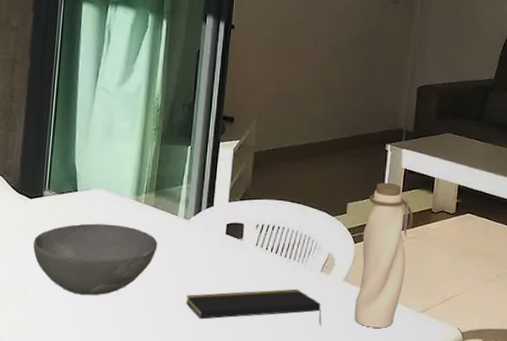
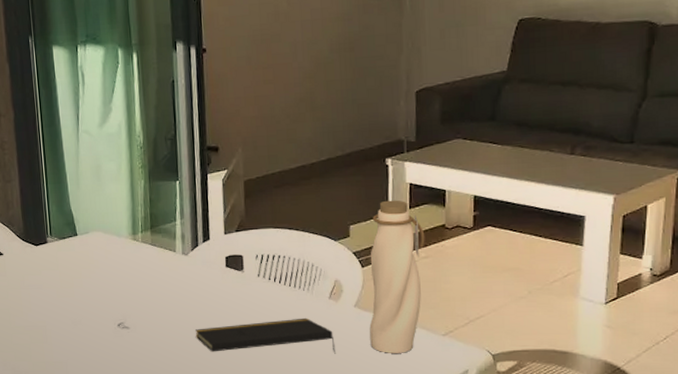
bowl: present [33,223,158,295] -> none [45,265,161,333]

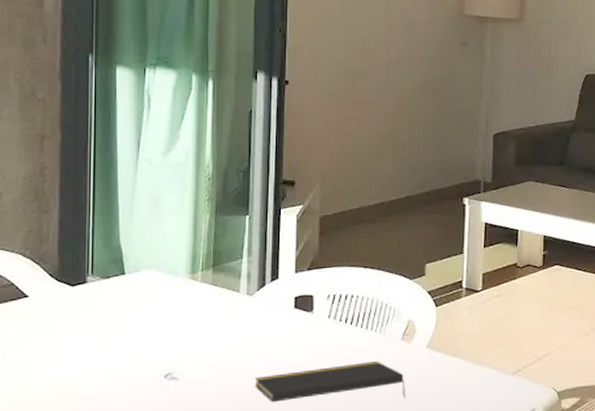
water bottle: present [369,200,425,353] -> none [441,239,498,395]

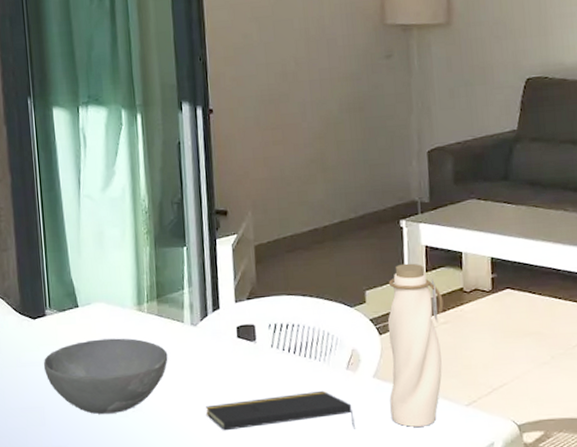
bowl: none [78,307,219,387] -> present [43,338,168,414]
water bottle: none [441,239,498,395] -> present [387,263,444,427]

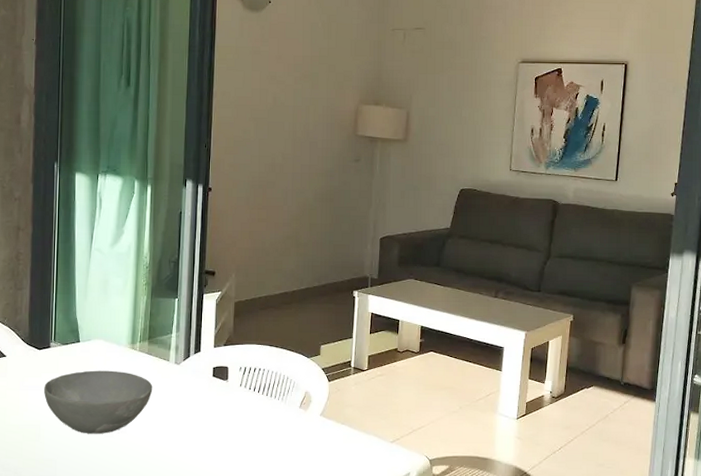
notepad: present [206,390,355,431] -> none [181,424,302,457]
water bottle: present [387,263,444,427] -> none [331,326,381,457]

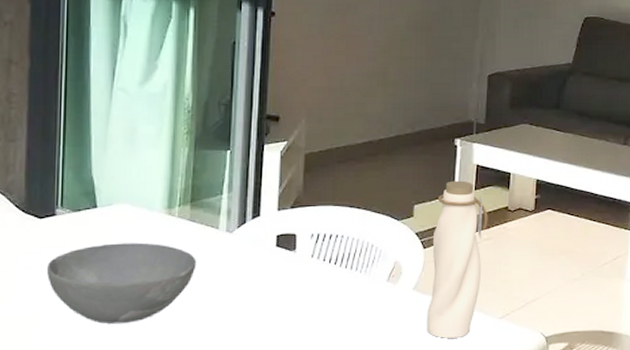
water bottle: none [331,326,381,457] -> present [427,180,488,338]

